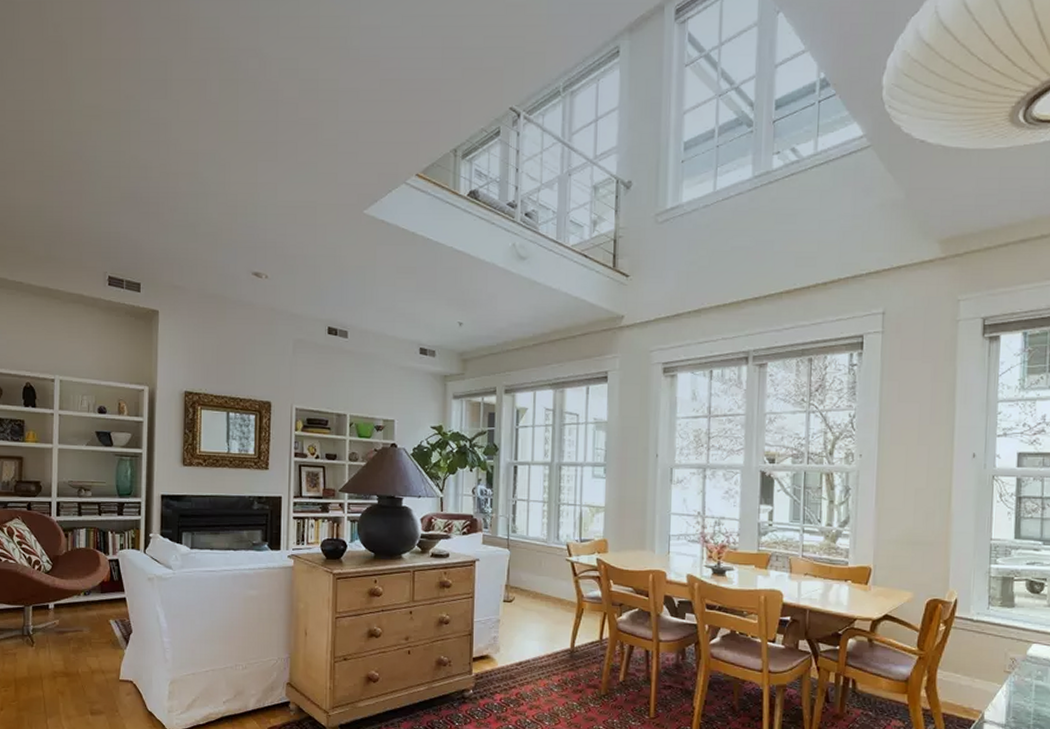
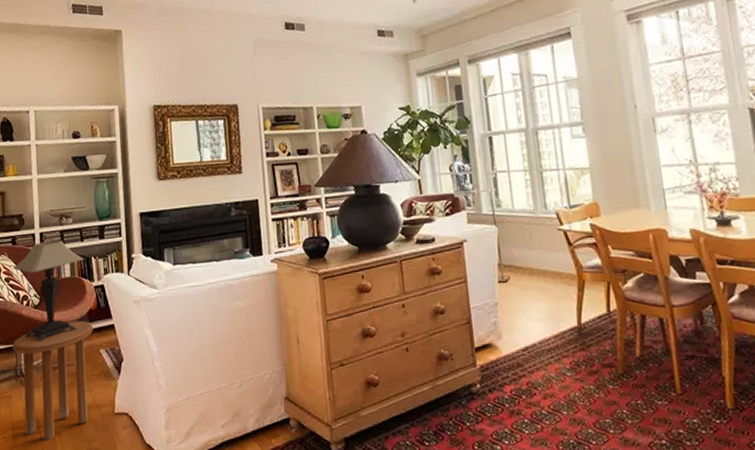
side table: none [21,590,104,698] -> present [12,320,93,440]
table lamp: none [26,510,101,606] -> present [13,239,84,342]

